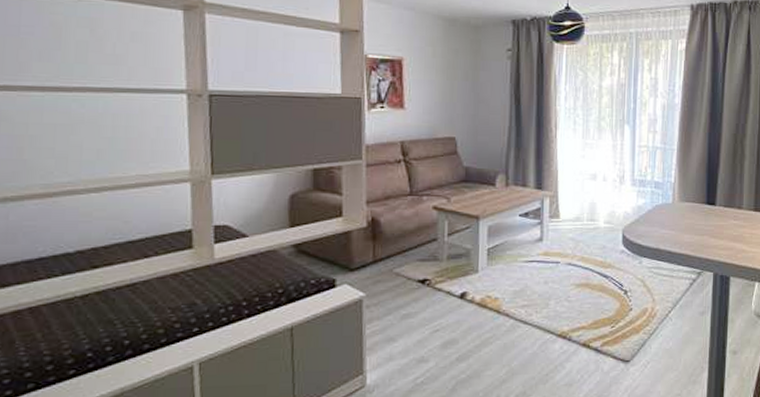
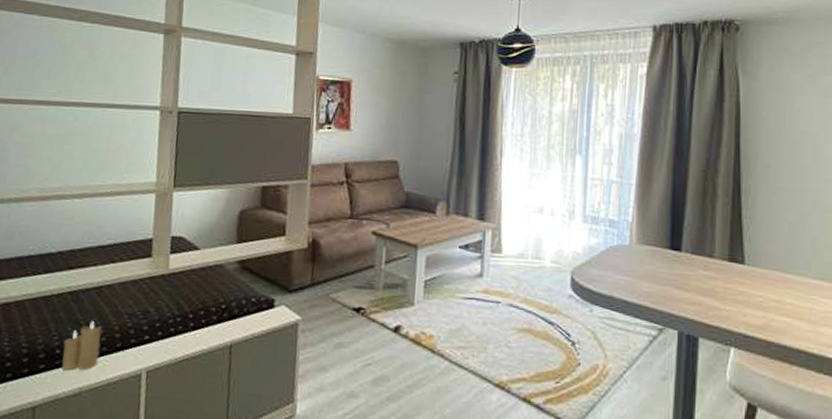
candle: none [95,320,142,372] -> present [61,321,102,371]

